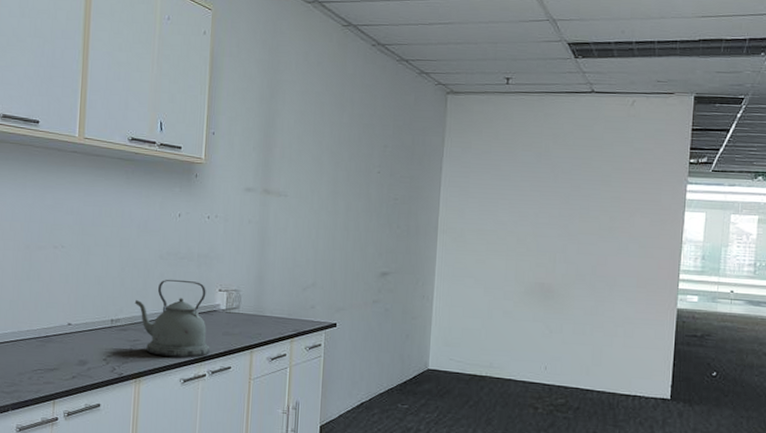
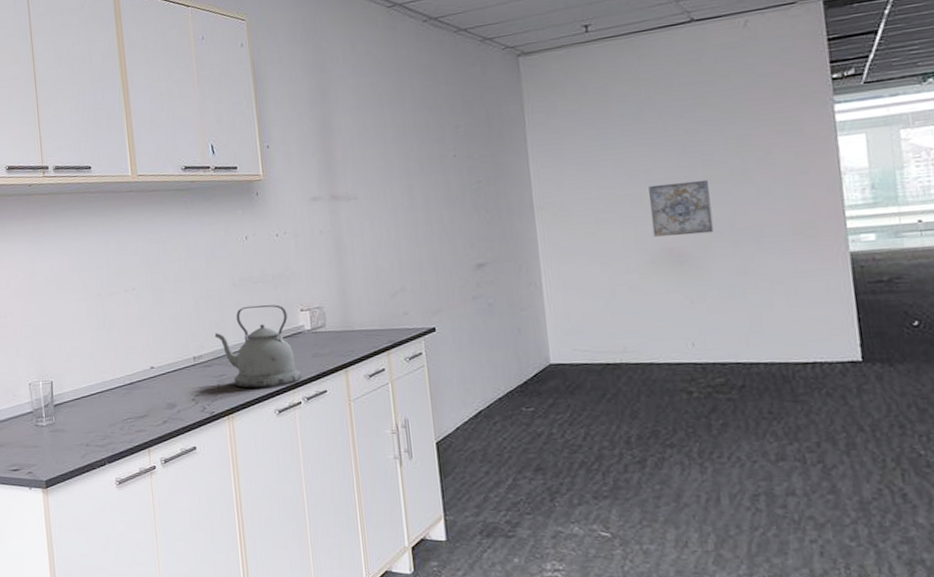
wall art: none [530,227,581,276] -> present [648,179,714,237]

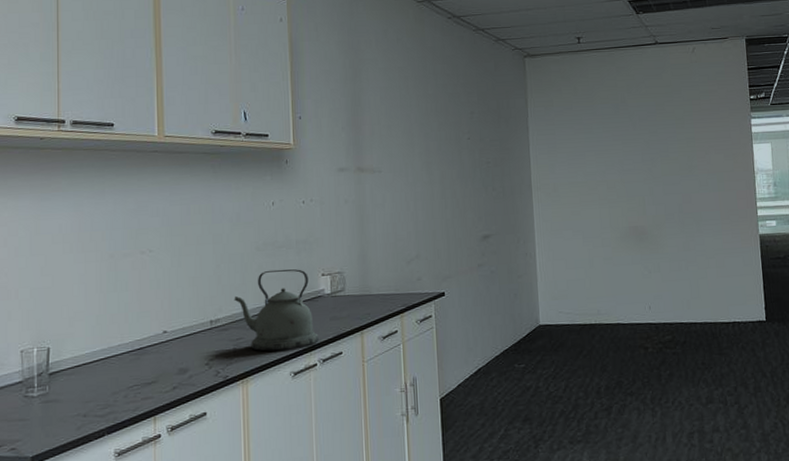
wall art: present [648,179,714,237] -> none [621,172,667,217]

